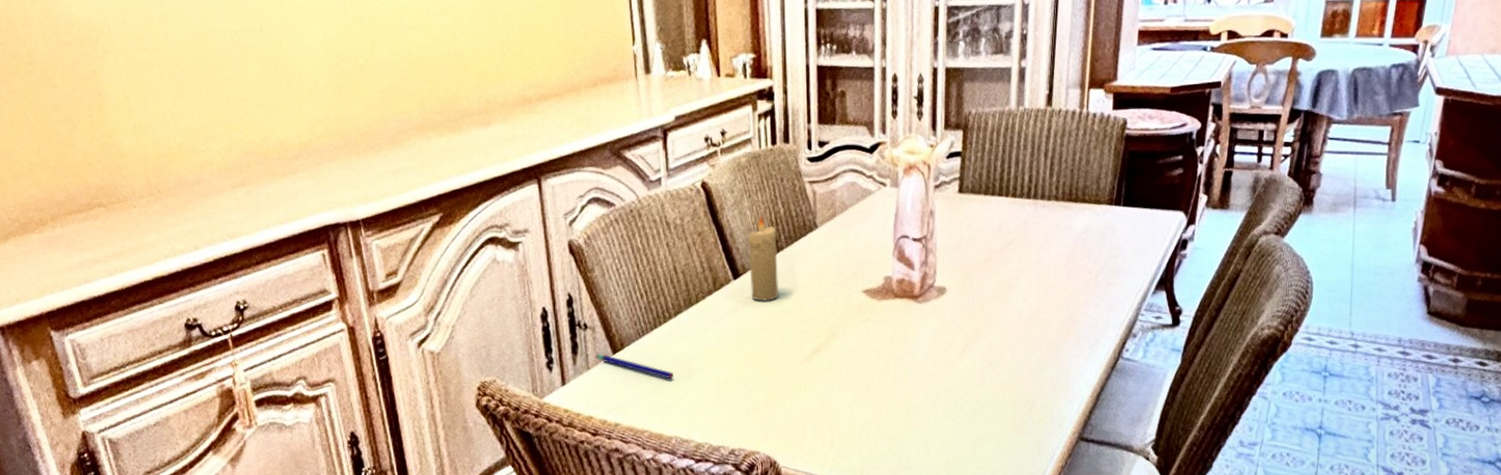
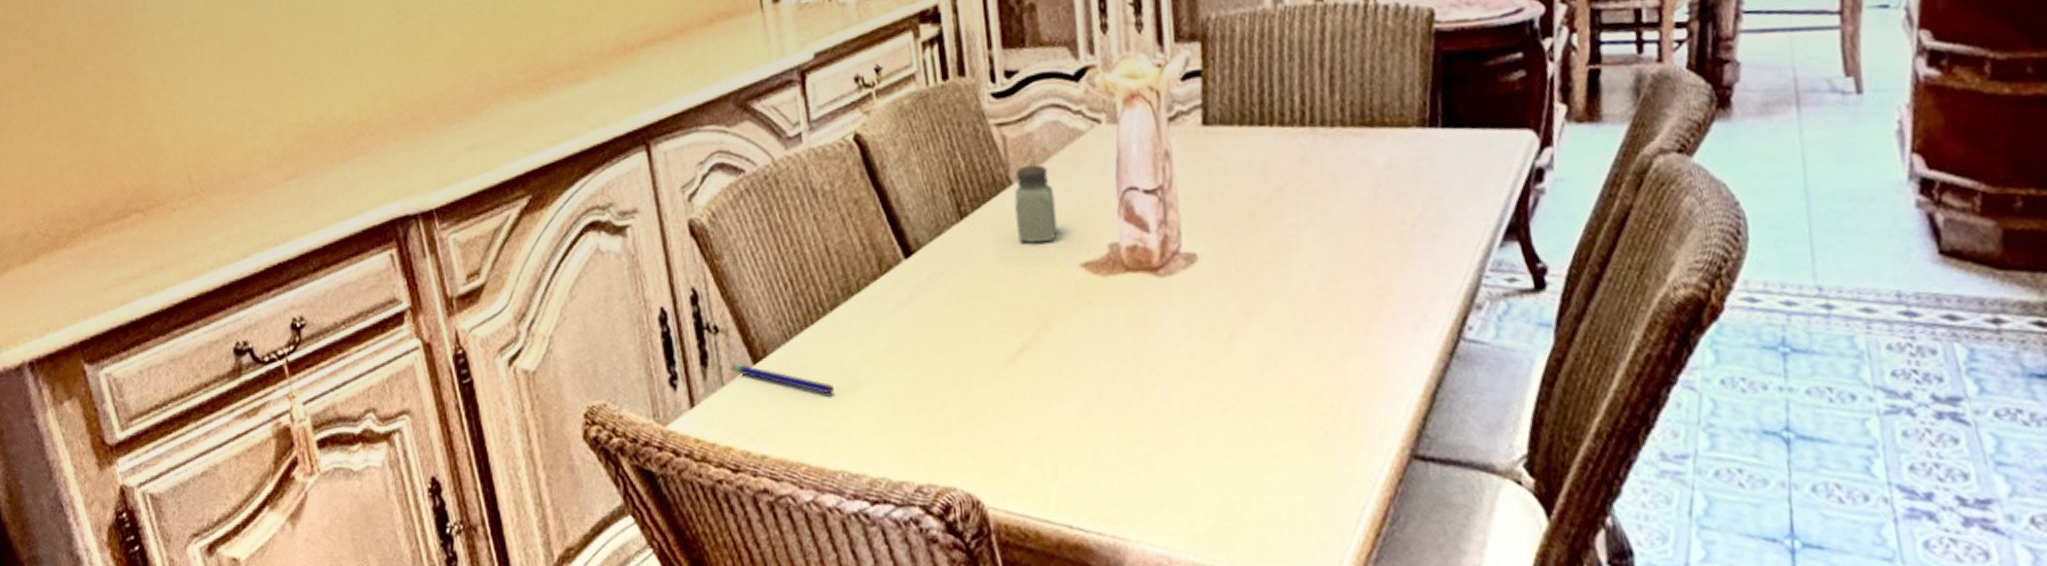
candle: present [748,215,779,301] -> none [920,172,967,286]
saltshaker: none [817,214,849,272] -> present [1014,164,1058,243]

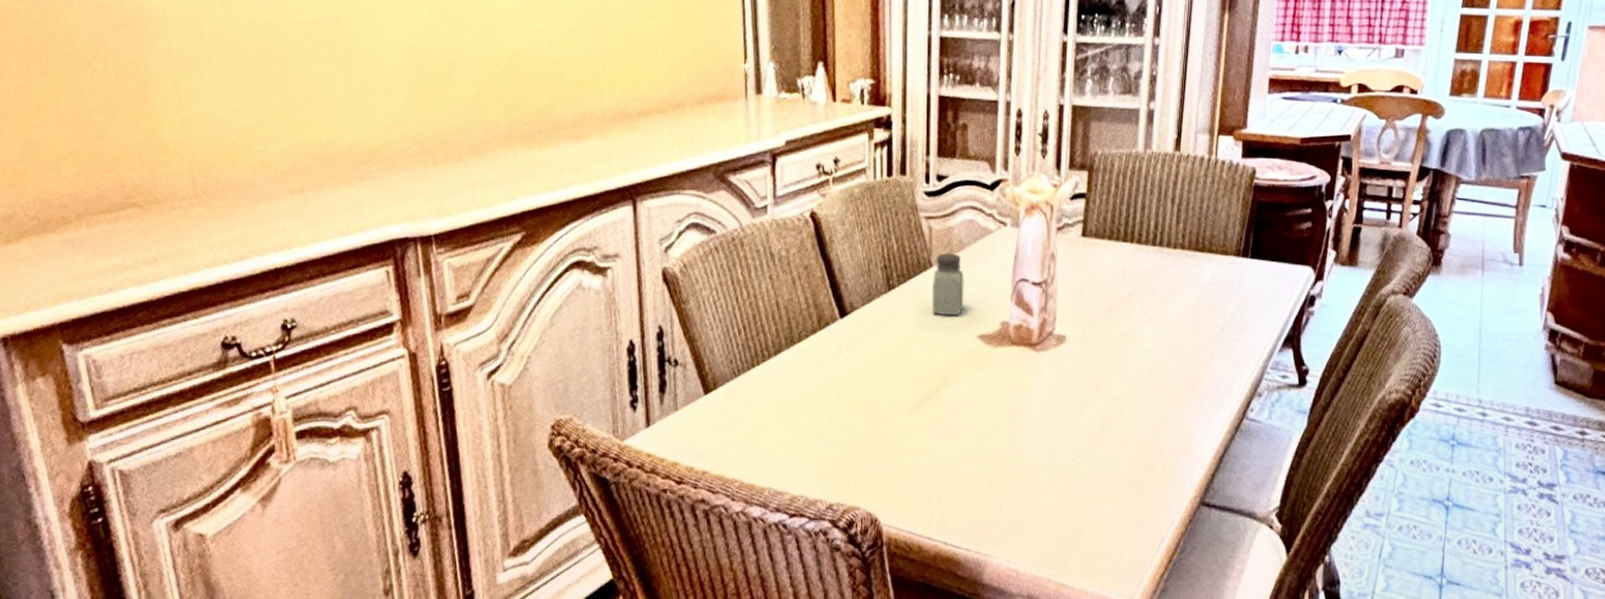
pen: present [731,365,834,395] -> none [685,394,770,425]

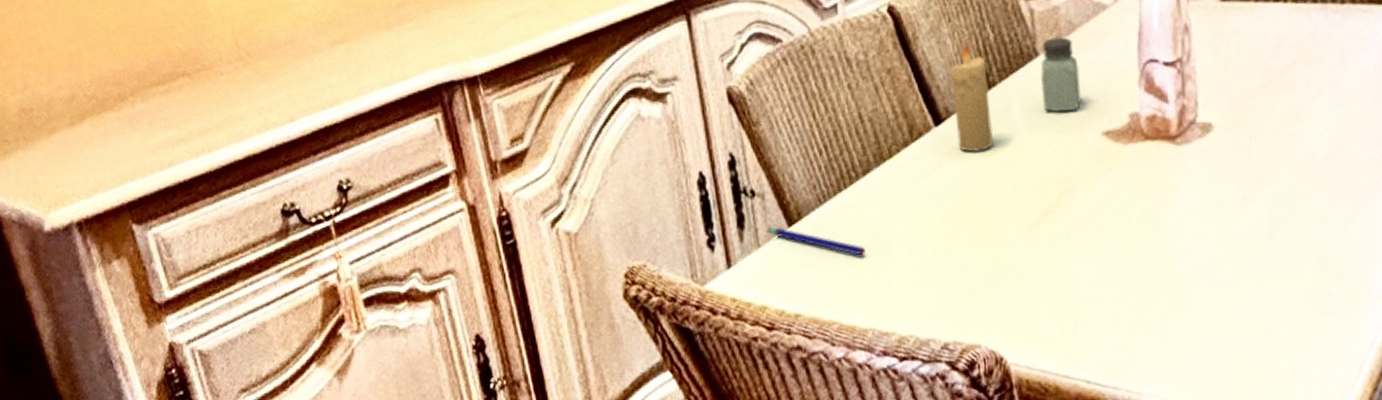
pen: none [685,394,770,425] -> present [767,227,866,256]
candle: none [858,250,889,343] -> present [950,43,994,152]

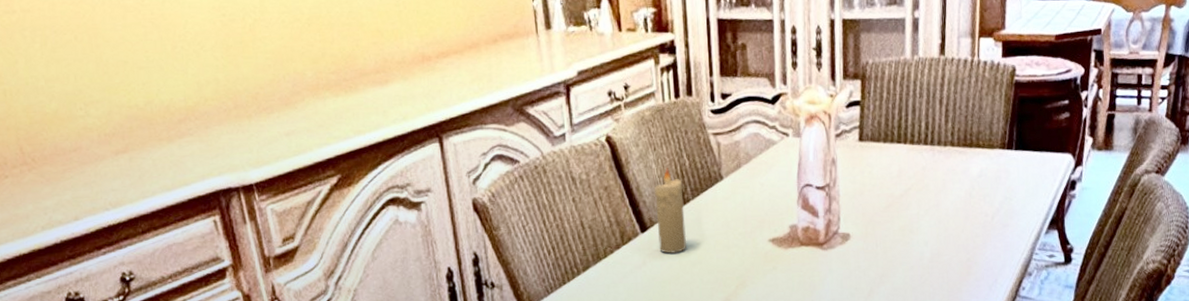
saltshaker: present [1040,37,1082,112] -> none [724,165,755,223]

